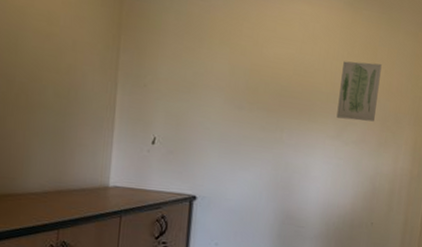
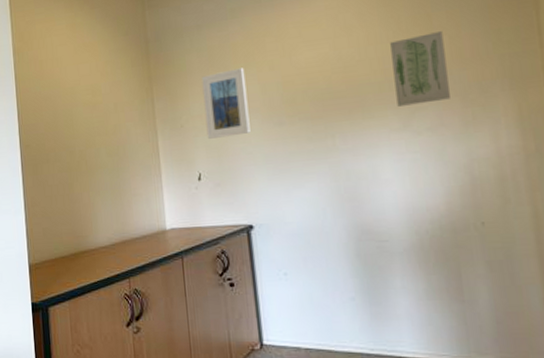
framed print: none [169,40,218,110] -> present [201,68,251,139]

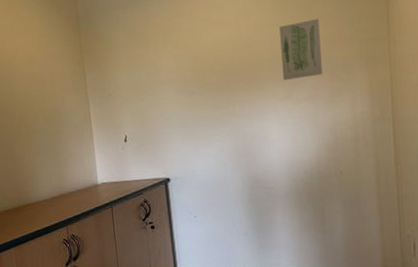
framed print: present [201,68,251,139] -> none [126,44,168,106]

